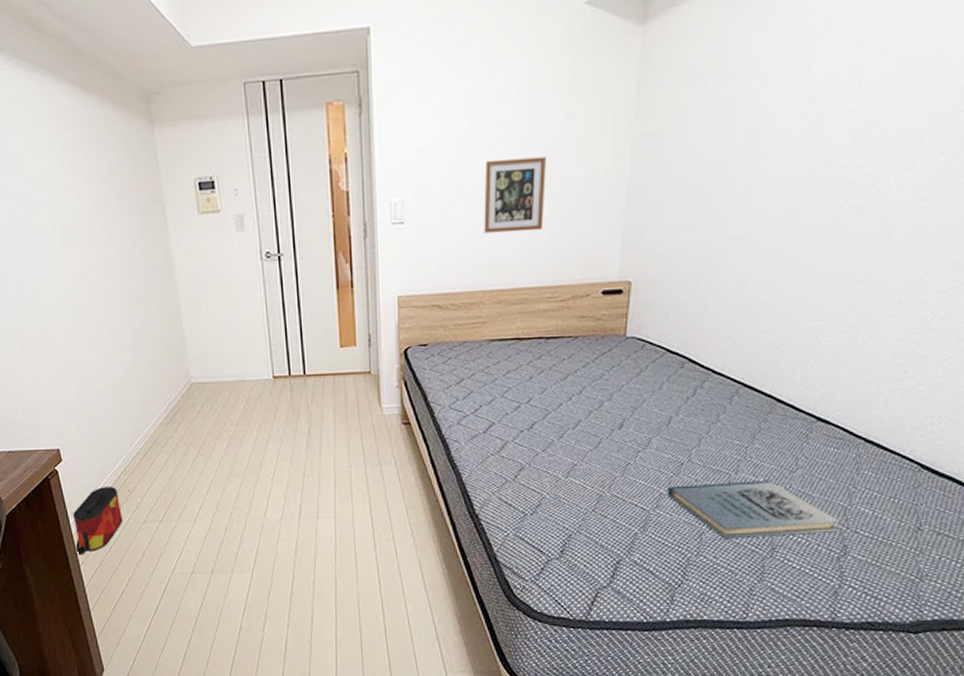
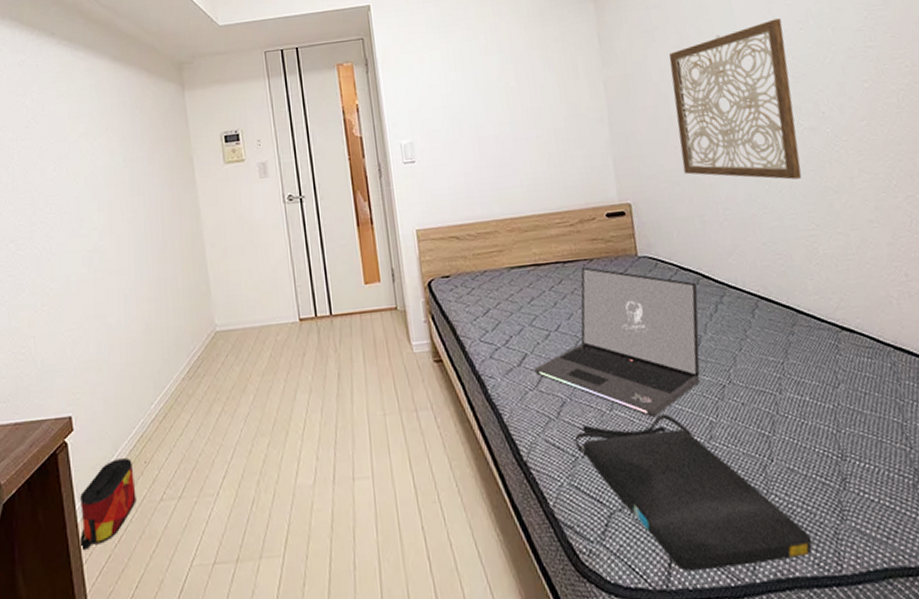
picture frame: present [484,156,546,234] -> none [481,99,542,168]
laptop: none [500,344,681,486] -> present [535,267,701,418]
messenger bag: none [526,483,727,609] -> present [574,413,813,572]
book: present [667,481,839,539] -> none [716,399,901,472]
wall art: none [698,68,867,265] -> present [669,18,802,180]

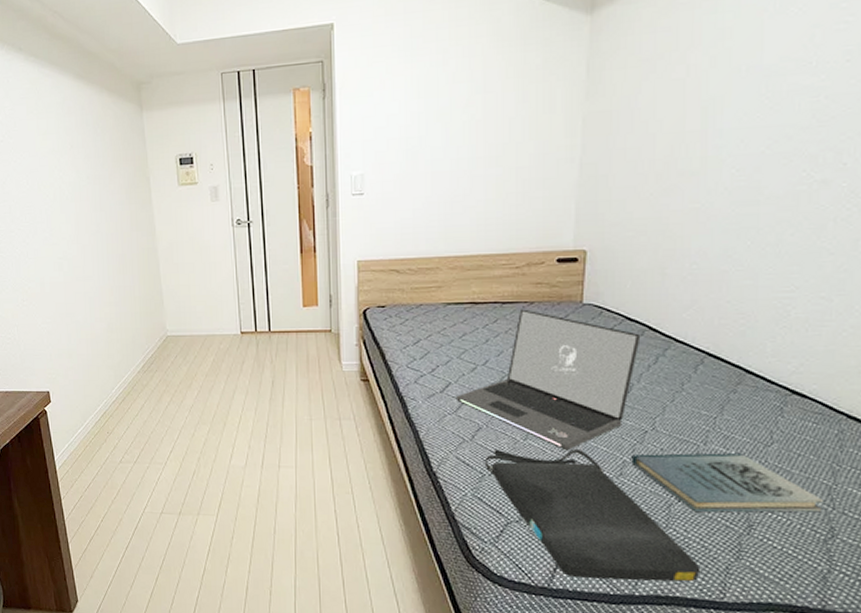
bag: present [79,458,137,551] -> none [58,428,101,490]
wall art: present [669,18,802,180] -> none [655,47,824,237]
book: none [716,399,901,472] -> present [631,453,823,513]

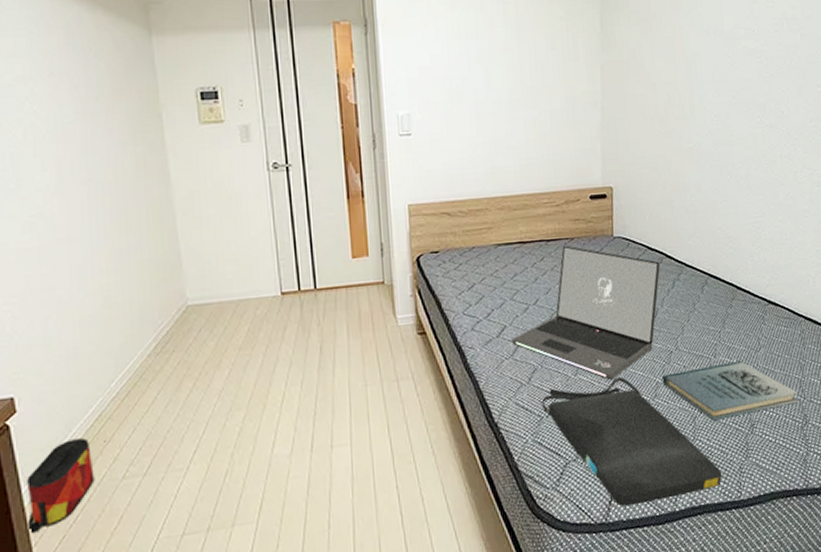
bag: none [58,428,101,490] -> present [27,438,95,534]

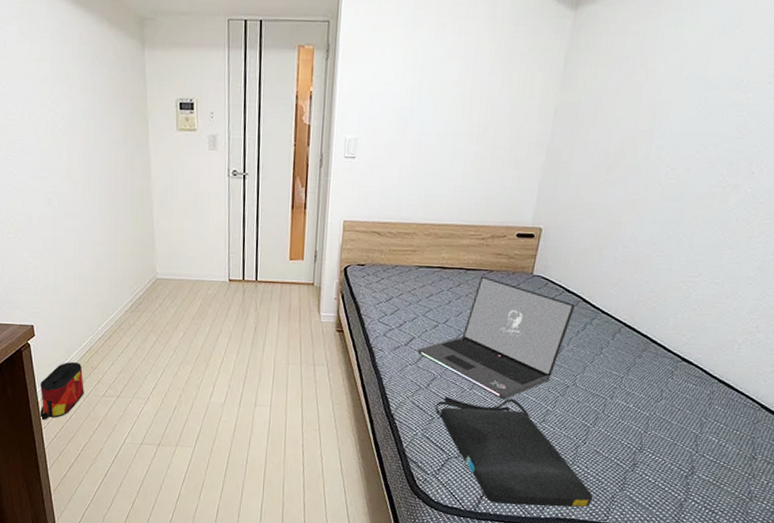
book: present [662,361,798,421] -> none [553,404,691,455]

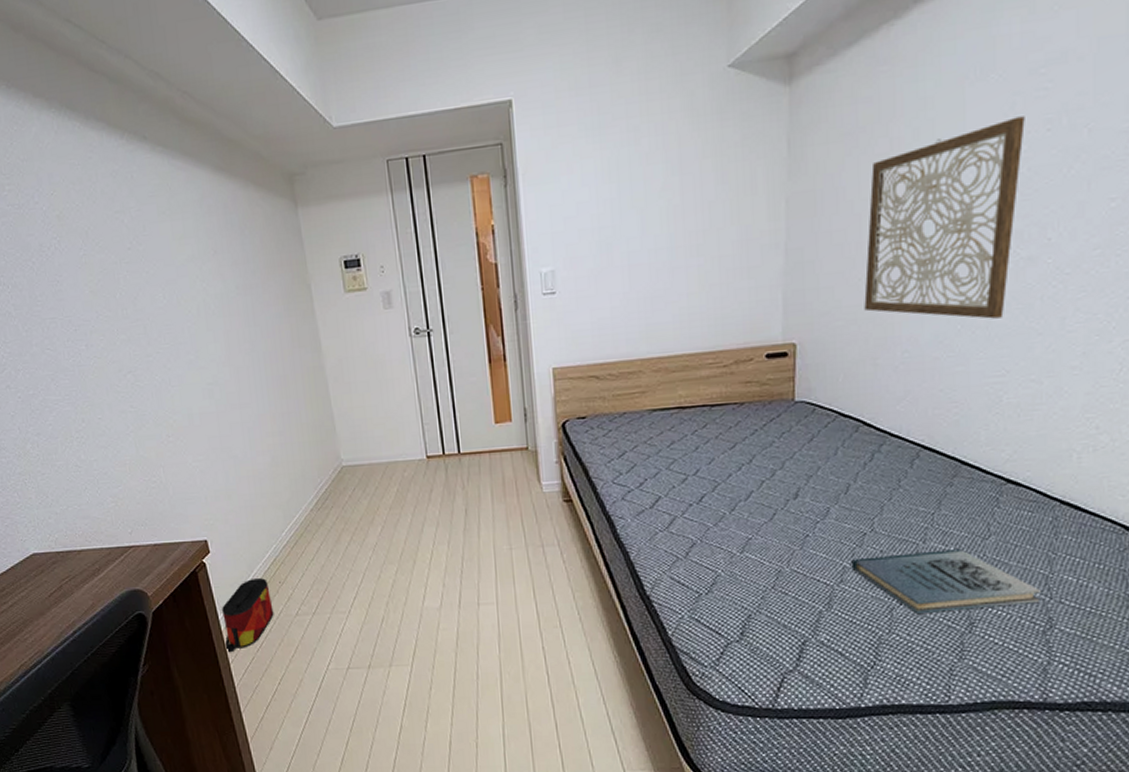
laptop: present [418,276,576,400] -> none [668,411,856,561]
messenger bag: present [435,397,594,507] -> none [700,557,925,696]
book: none [553,404,691,455] -> present [851,549,1041,615]
wall art: none [600,68,755,231] -> present [864,116,1025,319]

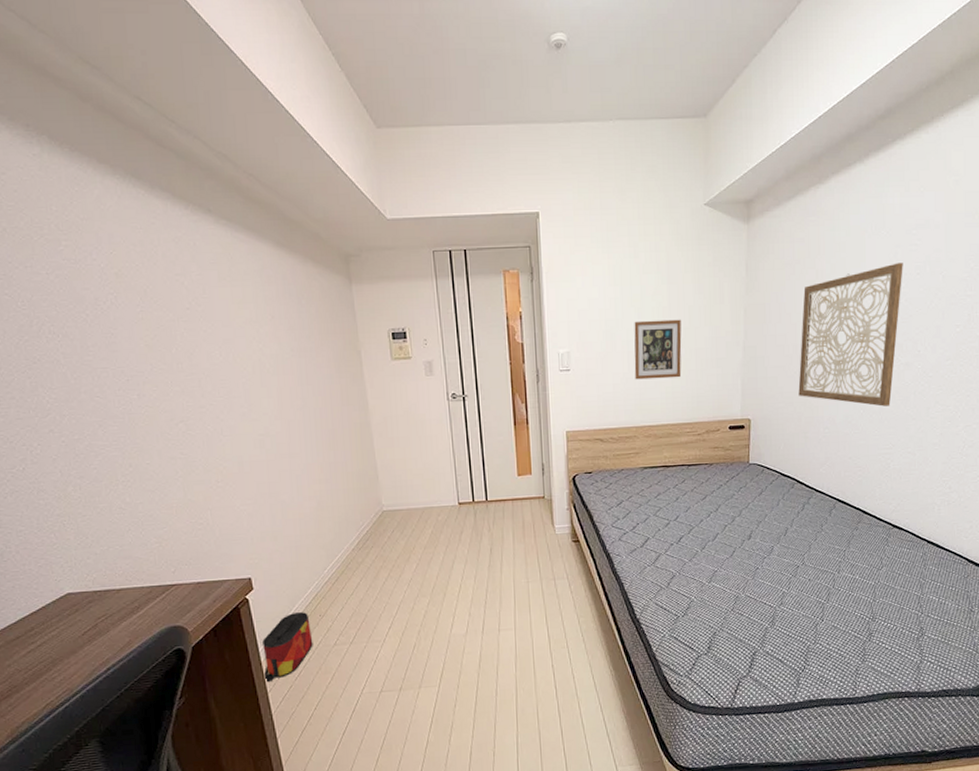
picture frame: none [636,219,700,301] -> present [634,319,682,380]
book: present [851,549,1041,615] -> none [788,578,915,628]

